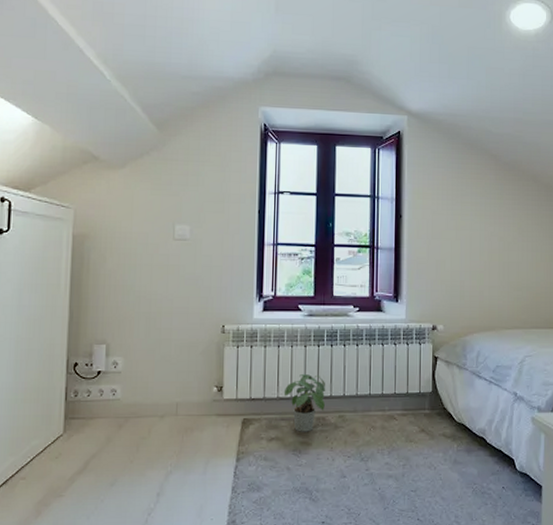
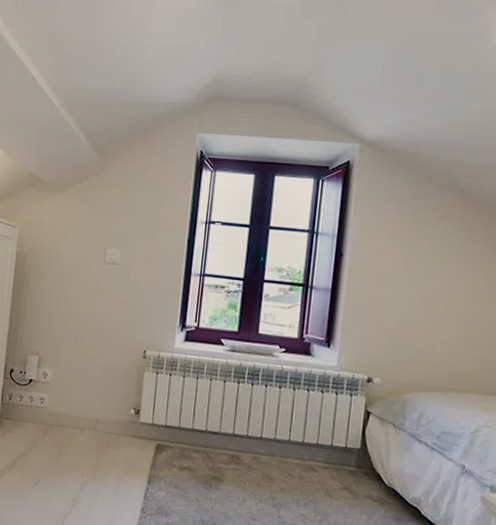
potted plant: present [283,373,326,432] -> none [199,408,243,468]

